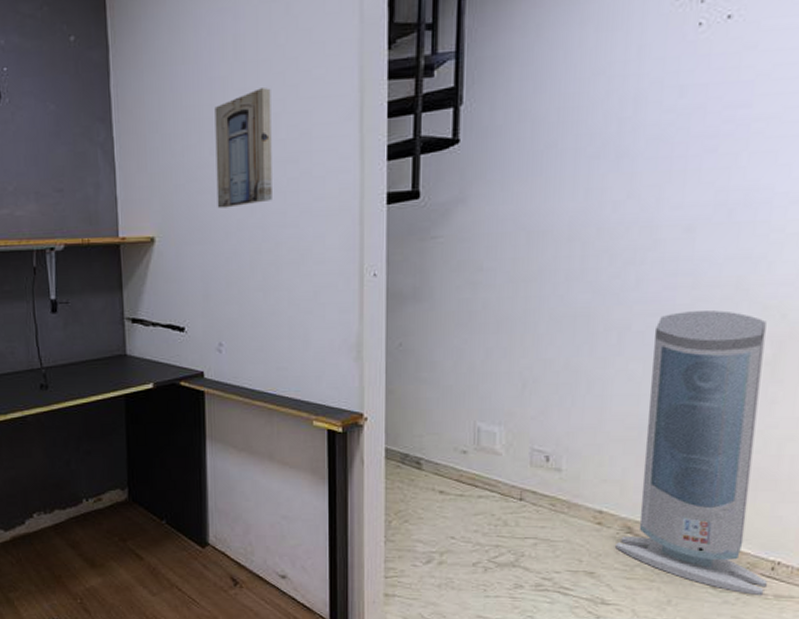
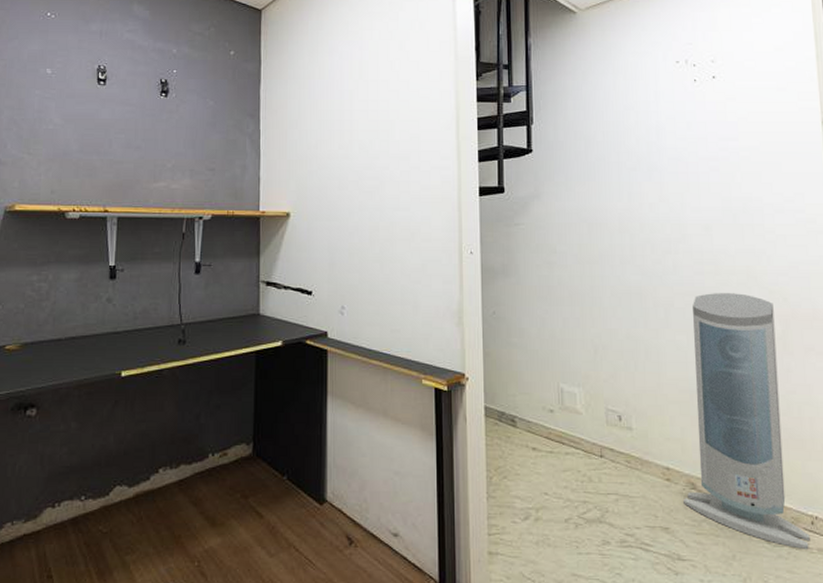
wall art: present [215,88,272,208] -> none [343,101,388,192]

